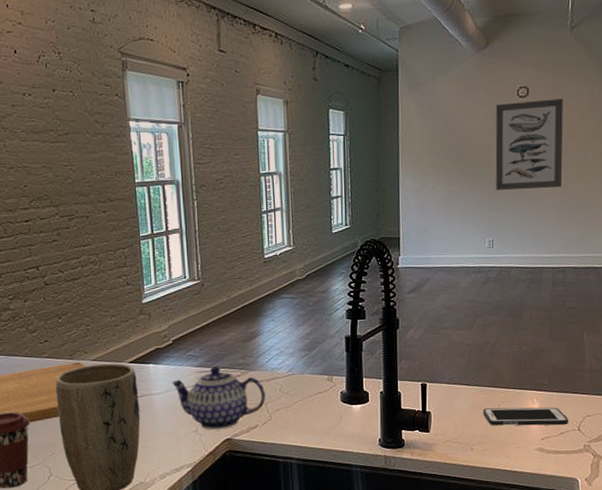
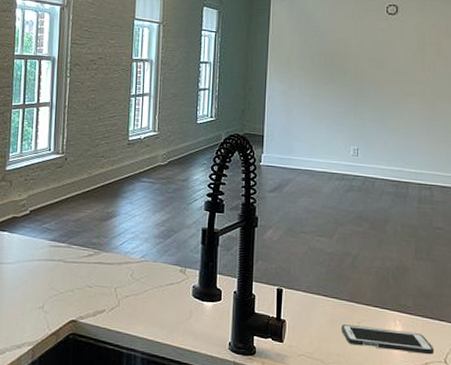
teapot: present [171,367,265,430] -> none [23,242,116,310]
wall art: present [495,98,563,190] -> none [363,18,432,104]

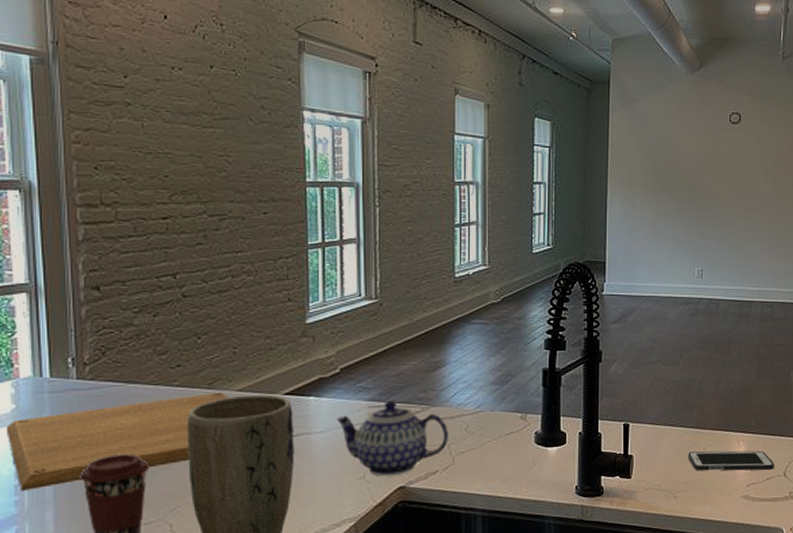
teapot: none [23,242,116,310] -> present [335,401,448,477]

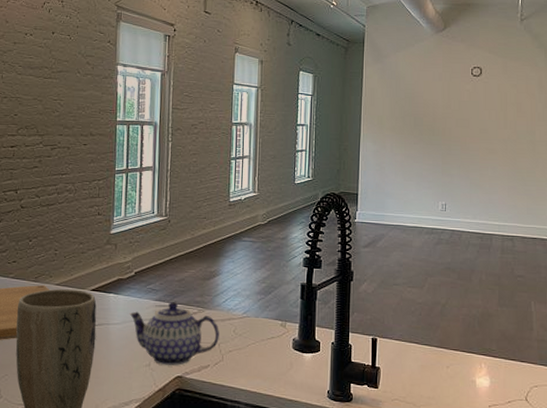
cell phone: present [688,450,774,471] -> none [432,369,515,394]

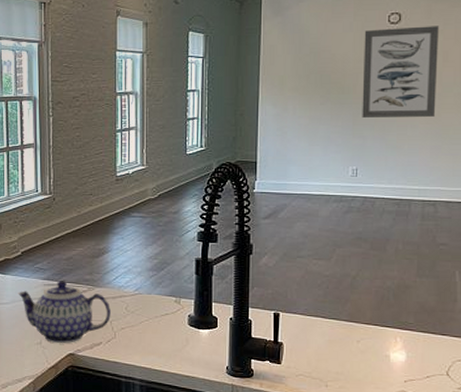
wall art: none [450,80,513,160] -> present [362,26,439,117]

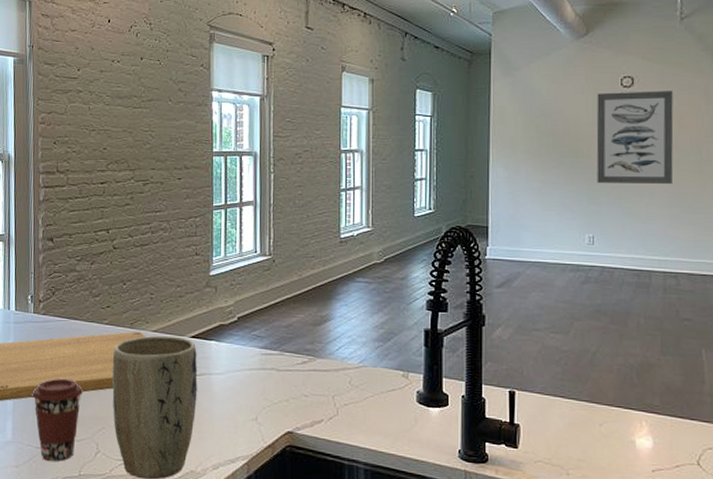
teapot: present [18,281,111,344] -> none [233,350,333,421]

